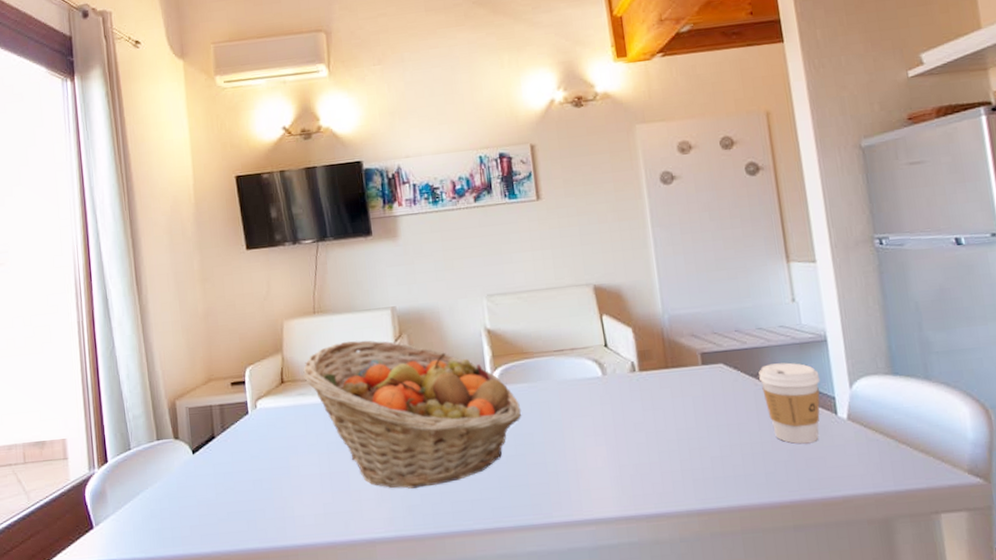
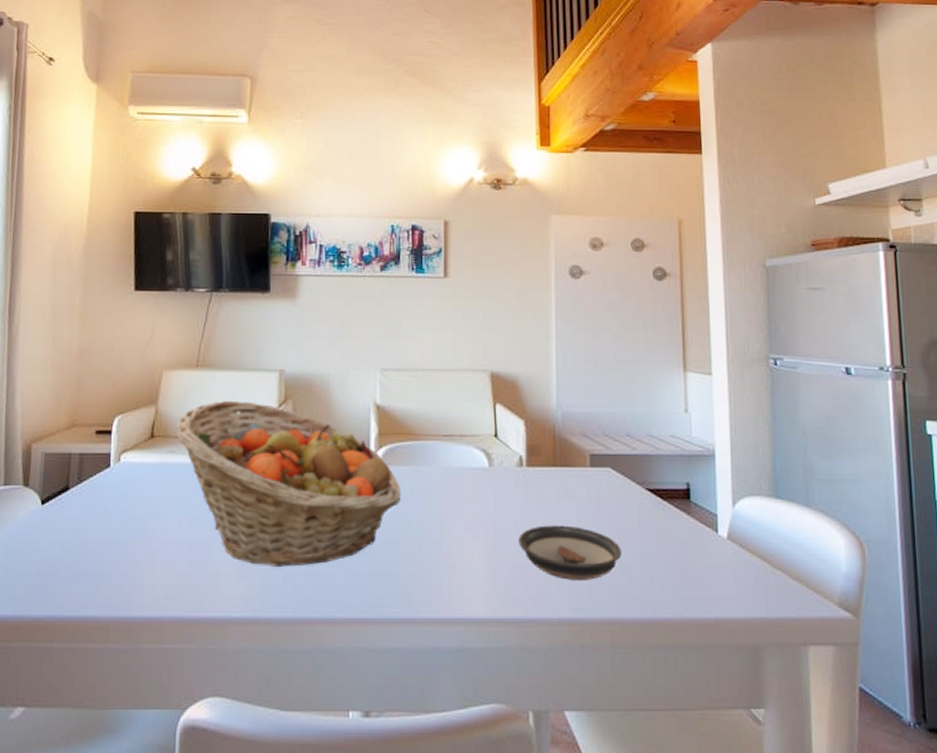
saucer: none [638,423,743,474] -> present [517,525,622,580]
coffee cup: present [758,362,820,444] -> none [645,473,704,560]

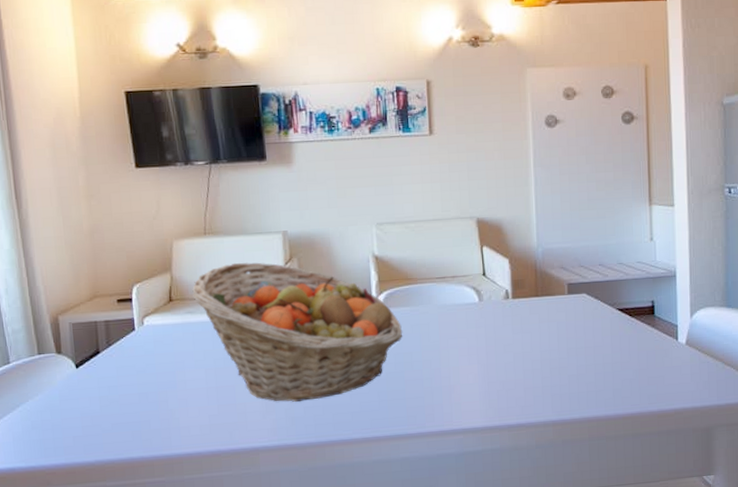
saucer: present [517,525,622,580] -> none [507,345,596,390]

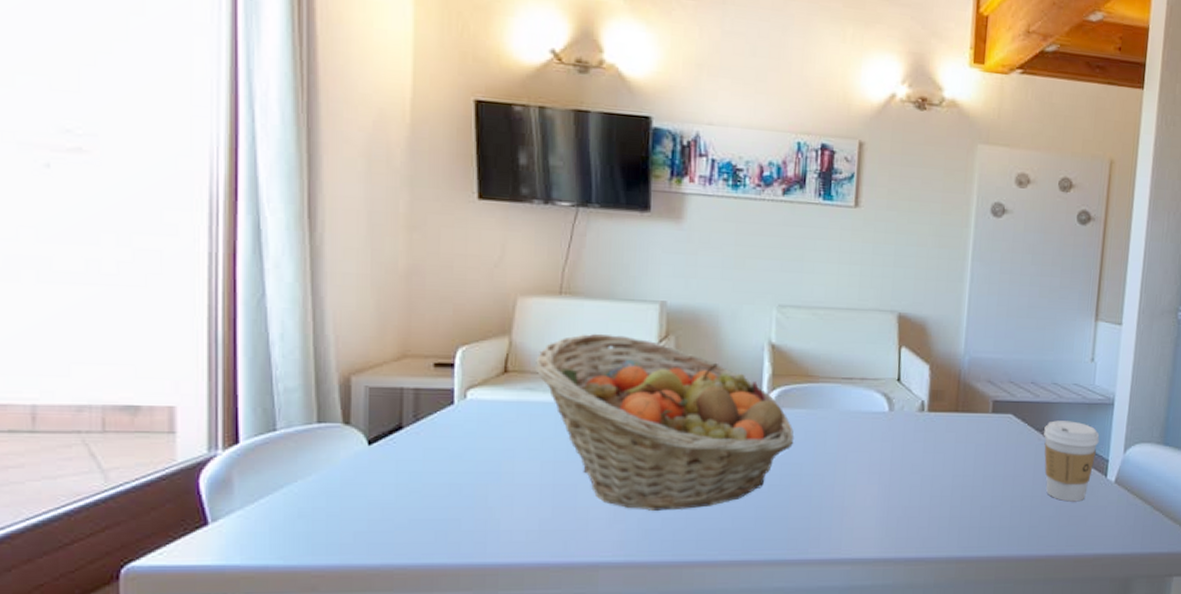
coffee cup: none [616,294,667,365] -> present [1044,420,1100,502]

